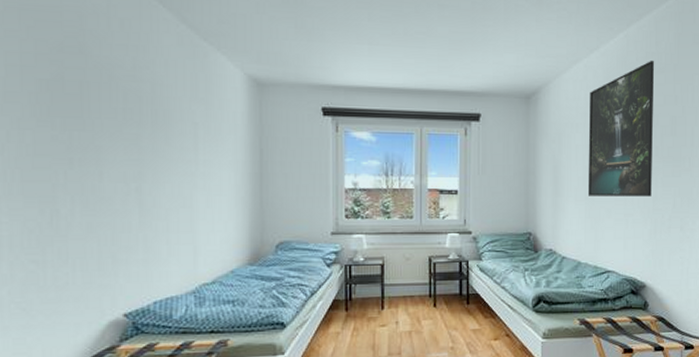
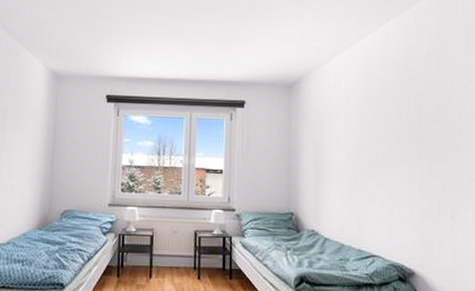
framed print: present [587,60,654,197] -> none [350,51,418,182]

